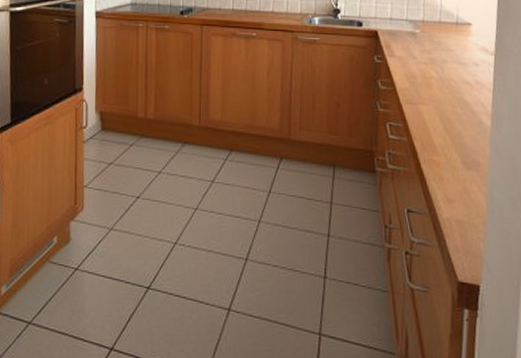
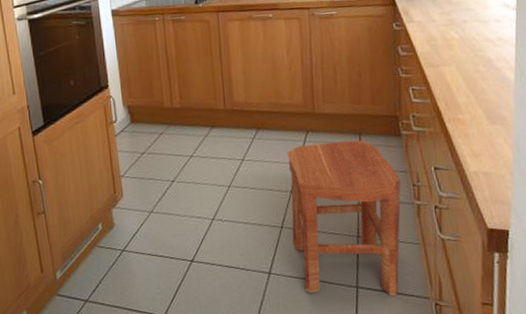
stool: none [256,172,373,348] -> present [287,140,401,296]

